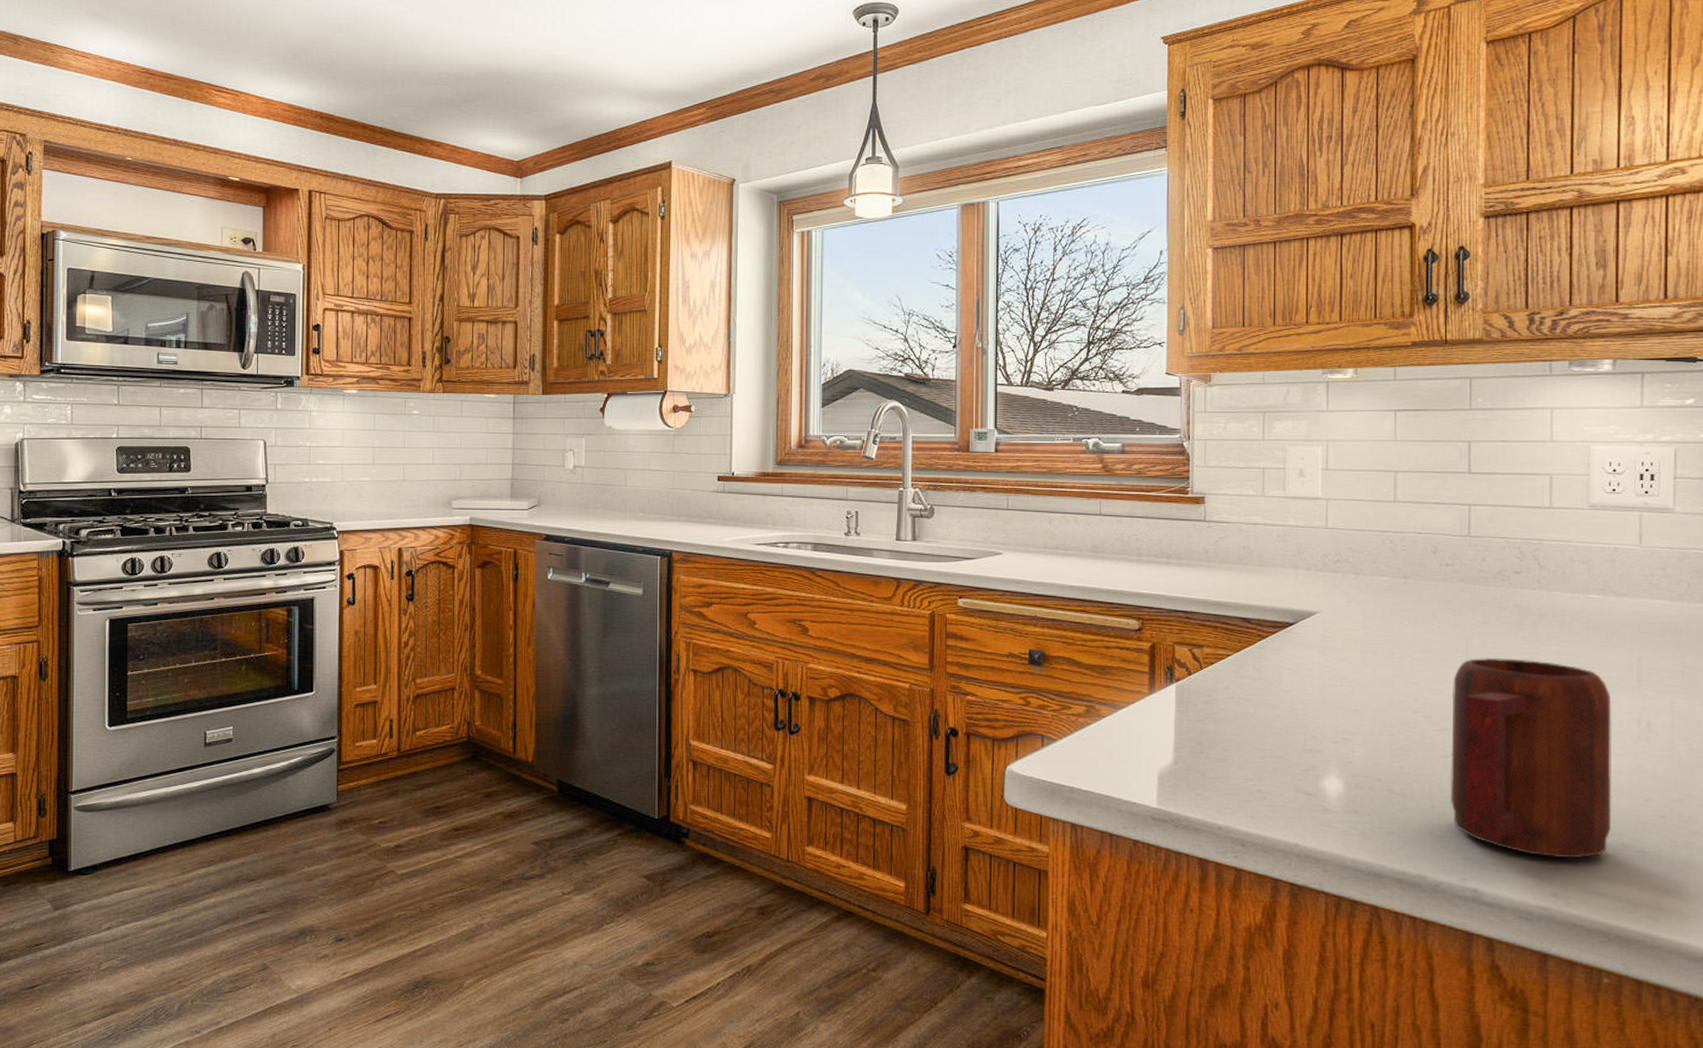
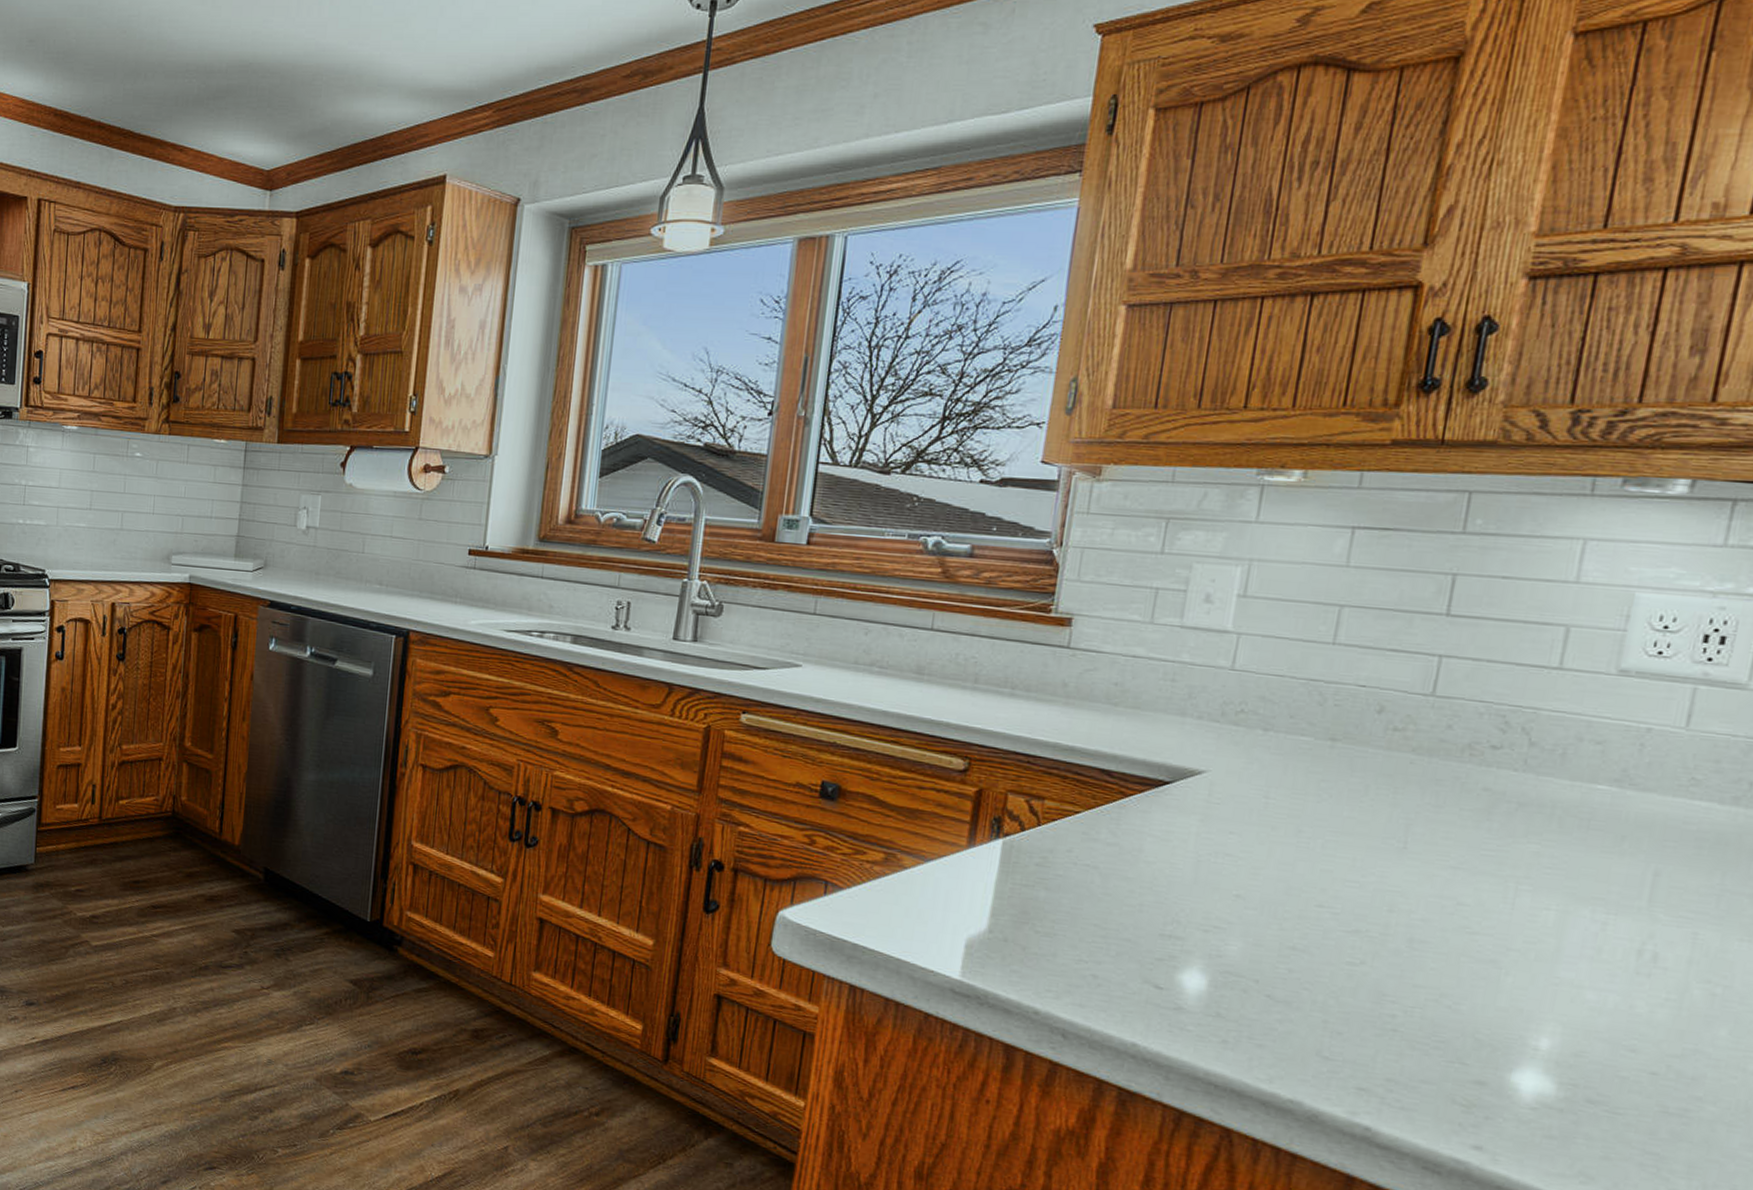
mug: present [1450,657,1612,859] -> none [1351,848,1605,1110]

